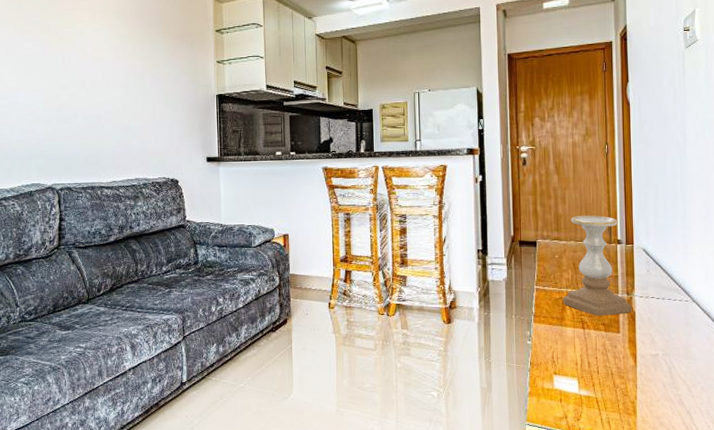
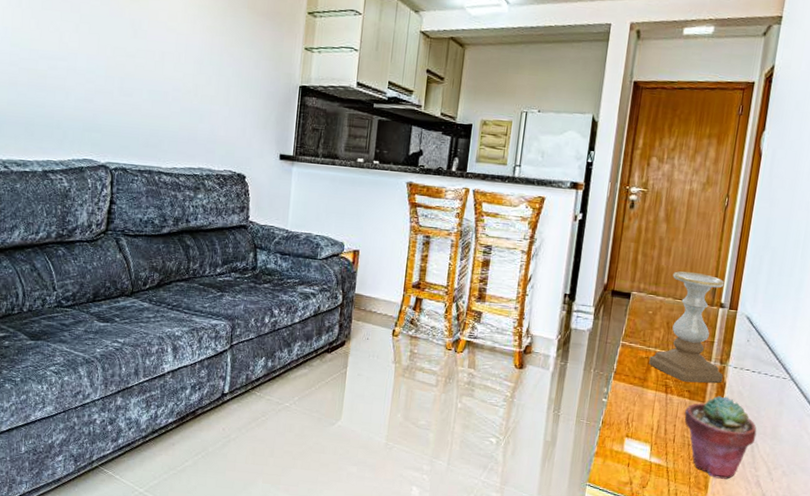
potted succulent: none [603,325,671,402] -> present [685,396,757,479]

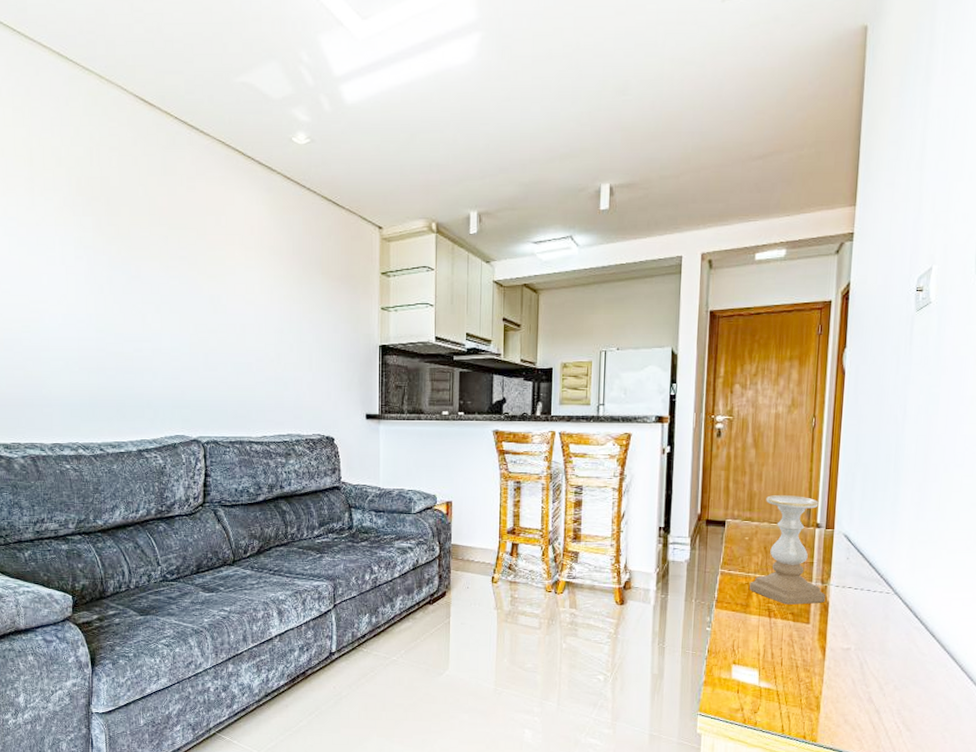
potted succulent: present [685,396,757,479] -> none [790,616,865,698]

